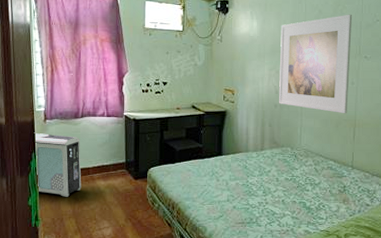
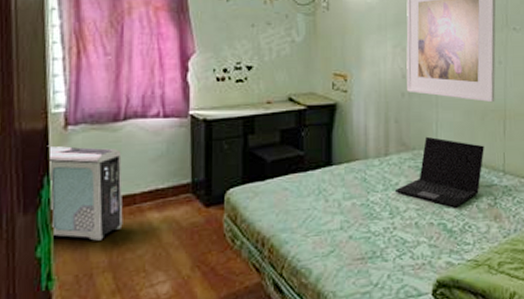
laptop: none [268,137,337,192] -> present [396,136,484,208]

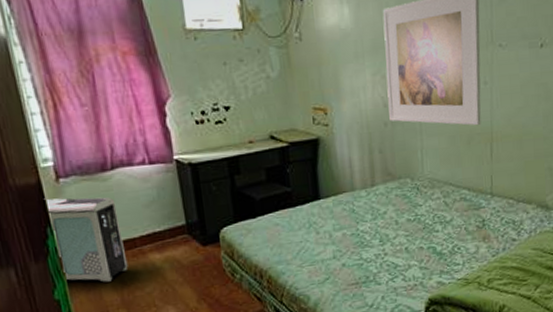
laptop: present [396,136,484,208] -> none [384,164,471,232]

